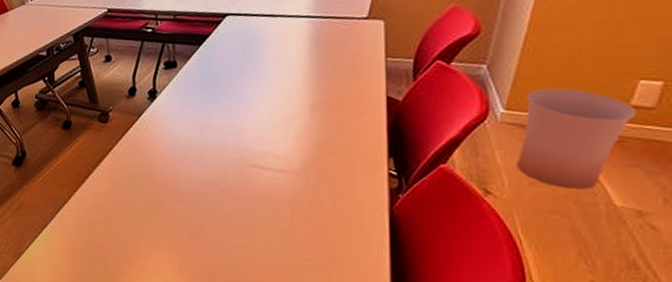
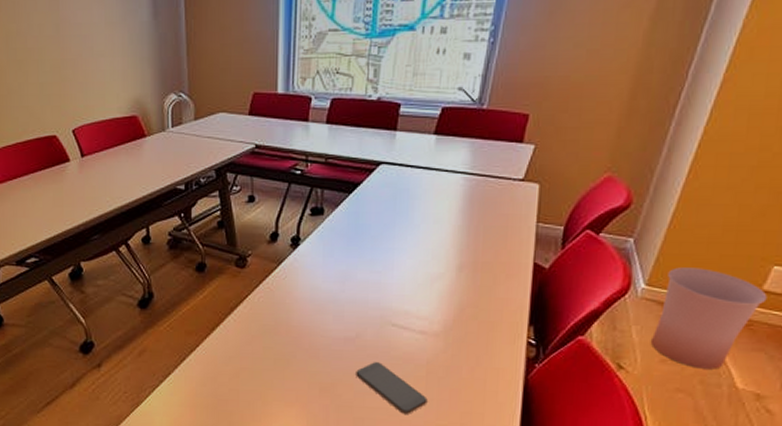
smartphone: none [221,202,294,251] -> present [356,362,428,414]

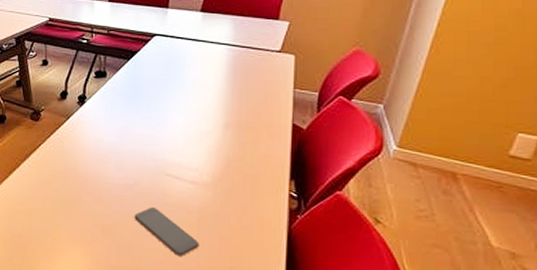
waste bin: present [651,267,767,369] -> none [406,132,514,228]

